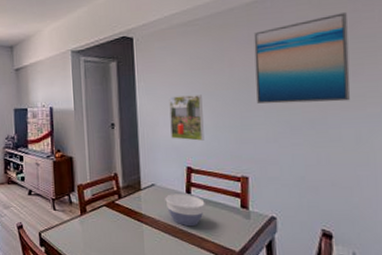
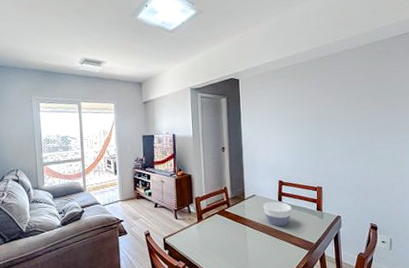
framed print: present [169,95,204,141] -> none [266,125,291,161]
wall art: present [253,13,351,104] -> none [326,67,389,132]

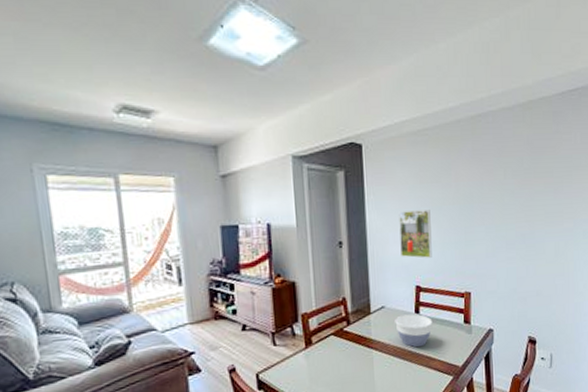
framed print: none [266,125,291,161] -> present [399,210,432,259]

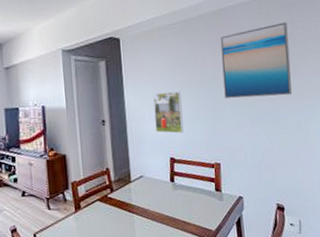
bowl: present [395,314,433,347] -> none [152,182,187,213]
wall art: none [477,133,553,220] -> present [220,22,292,99]

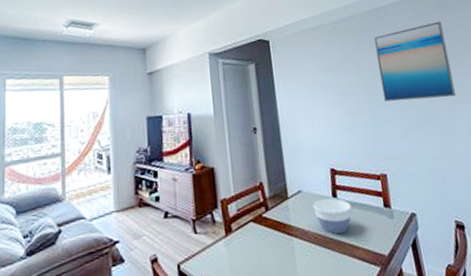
bowl: none [152,182,187,213] -> present [313,198,352,234]
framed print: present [153,91,184,134] -> none [307,95,344,141]

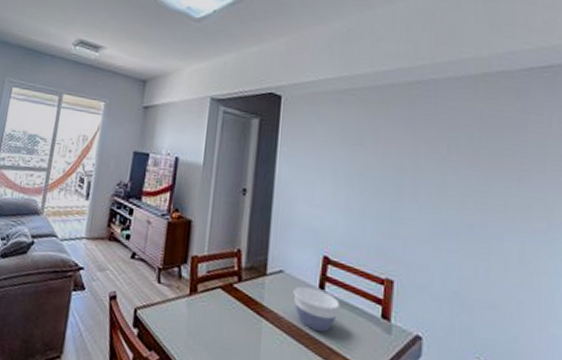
wall art: present [373,22,456,102] -> none [411,110,515,210]

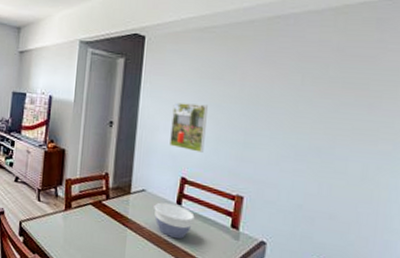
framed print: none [310,169,350,228] -> present [170,102,208,153]

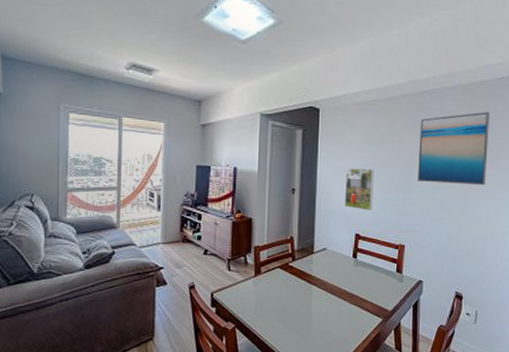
bowl: present [154,202,195,239] -> none [334,258,368,288]
wall art: none [264,41,372,134] -> present [418,112,490,186]

